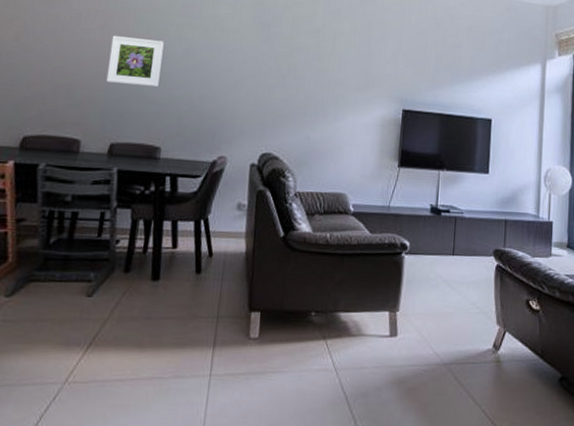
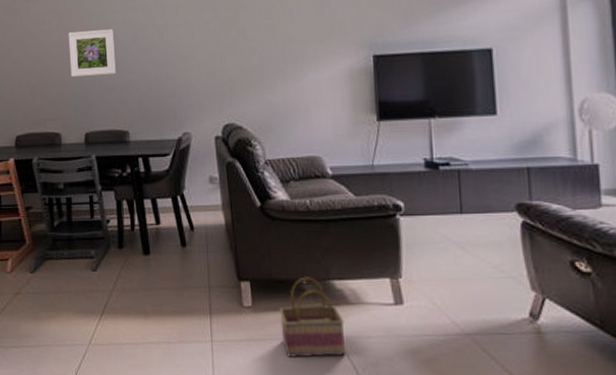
basket: none [282,308,344,390] -> present [280,277,345,358]

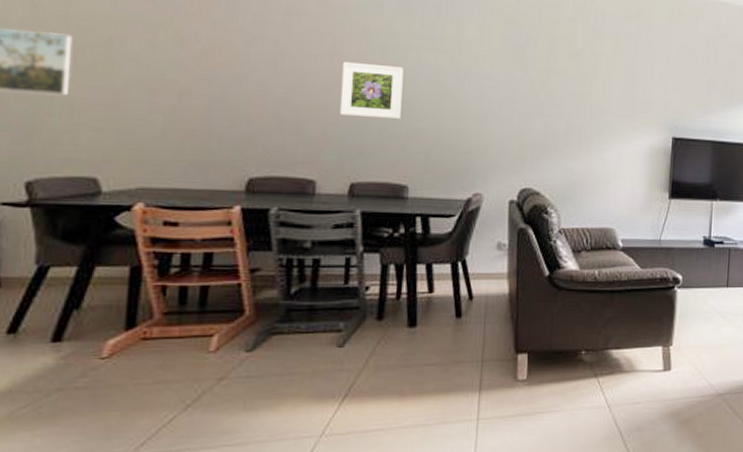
basket: present [280,277,345,358] -> none [553,347,617,429]

